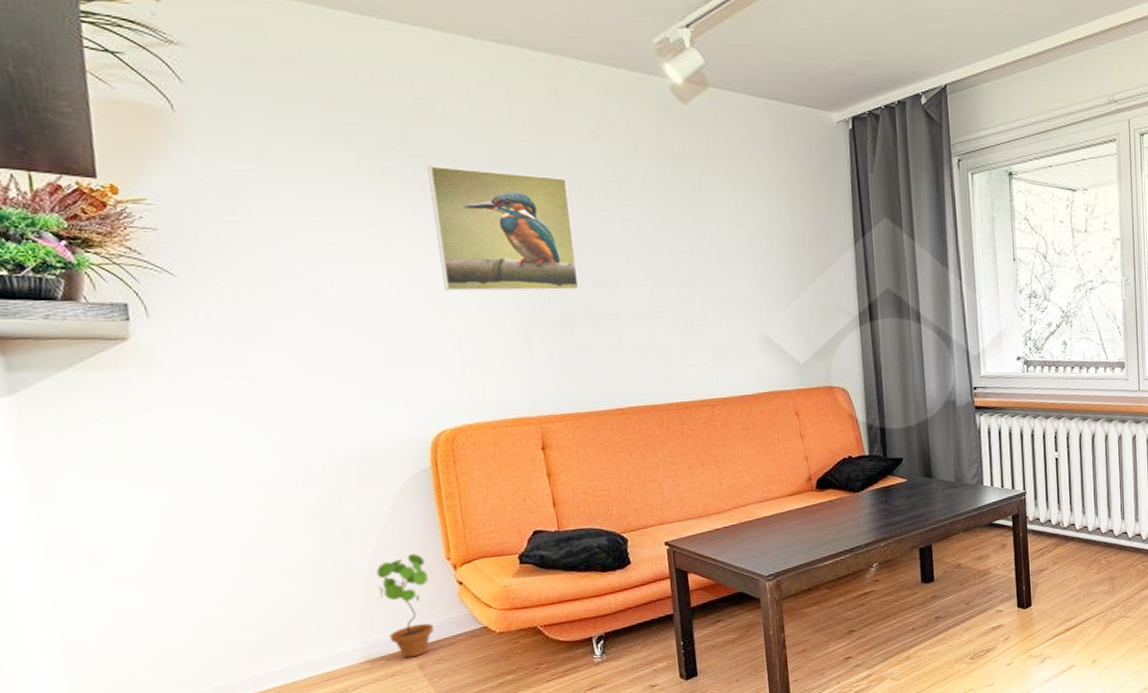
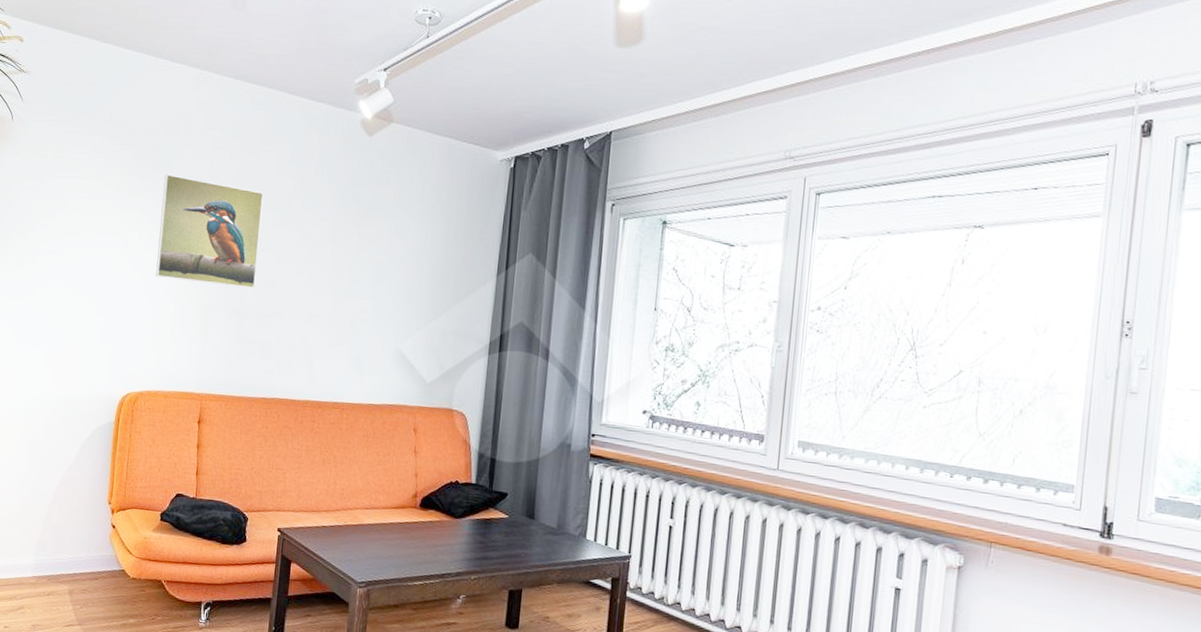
potted plant: present [376,554,434,658] -> none [54,493,93,583]

